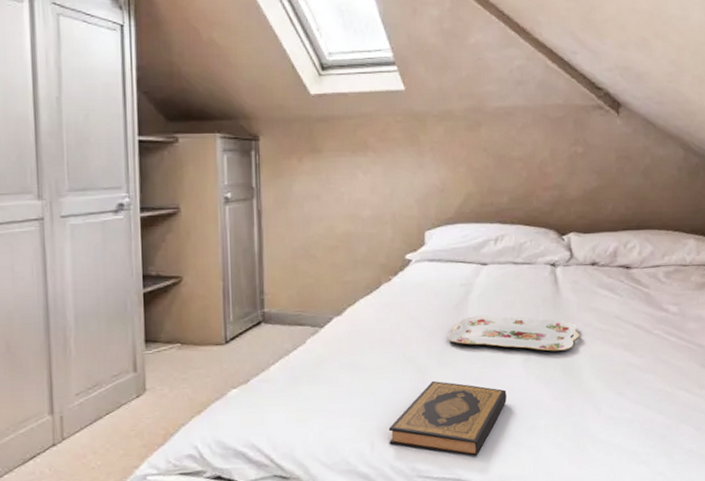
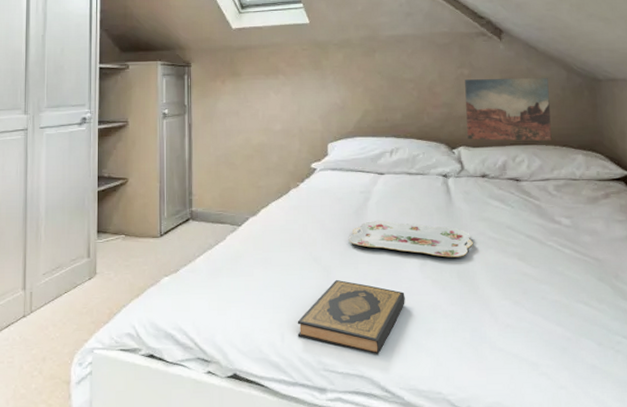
wall art: none [577,157,665,226] -> present [465,78,552,141]

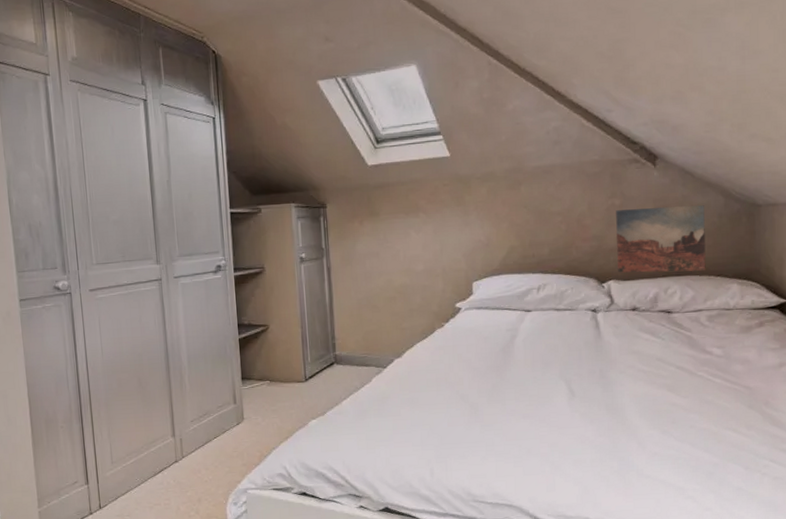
hardback book: present [297,279,405,355] -> none [446,416,553,486]
serving tray: present [348,221,473,258] -> none [495,357,622,391]

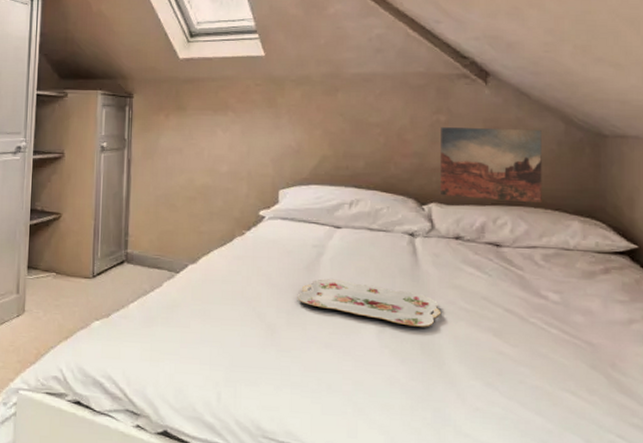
serving tray: none [495,357,622,391] -> present [297,279,440,327]

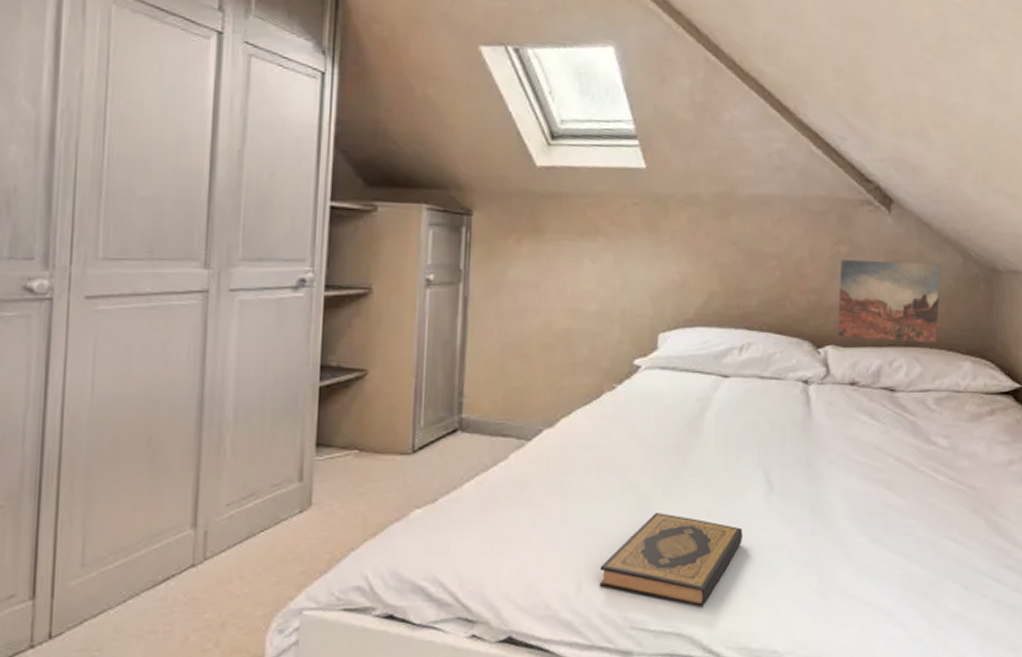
hardback book: none [235,339,358,427] -> present [599,512,743,608]
serving tray: present [297,279,440,327] -> none [676,437,832,485]

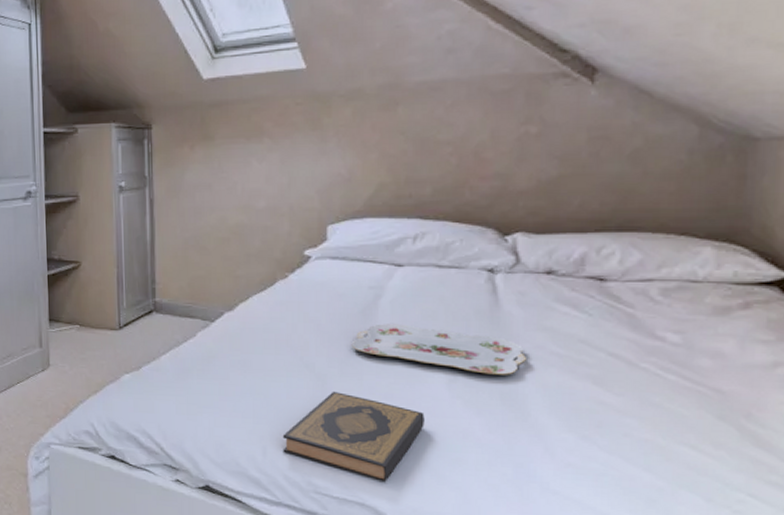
serving tray: none [676,437,832,485] -> present [351,324,526,375]
wall art: present [837,260,941,342] -> none [527,137,666,226]

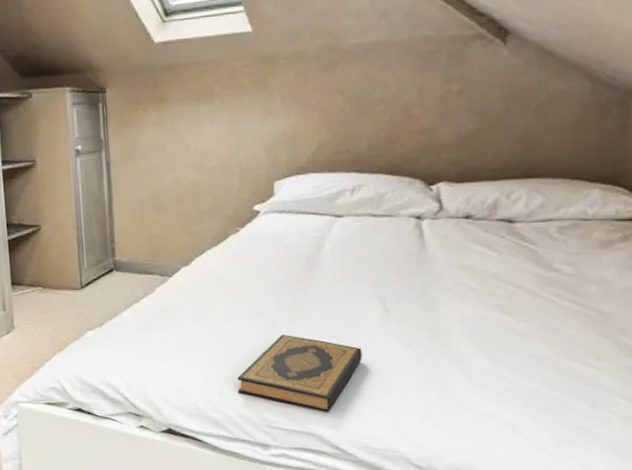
serving tray: present [351,324,526,375] -> none [297,270,448,311]

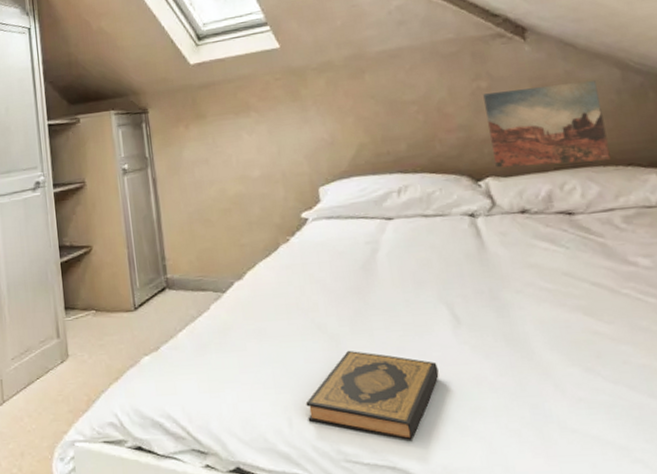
wall art: none [449,92,565,174] -> present [483,81,611,168]

